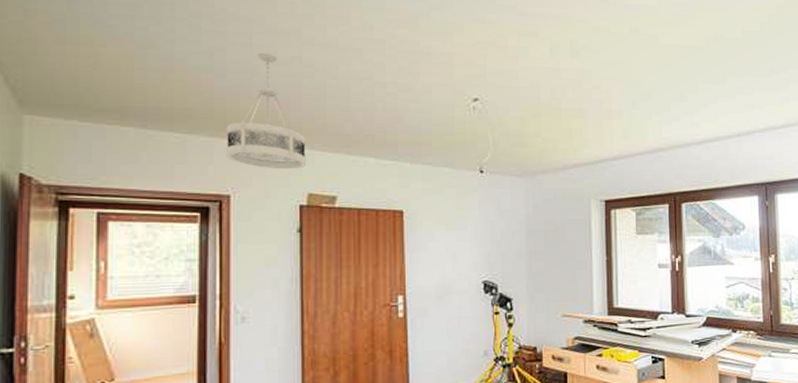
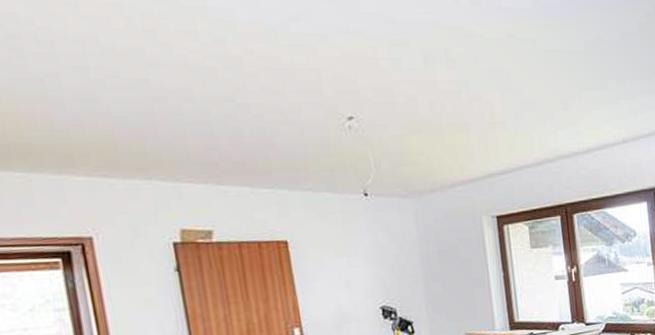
ceiling light fixture: present [227,52,306,170] -> none [75,75,173,206]

